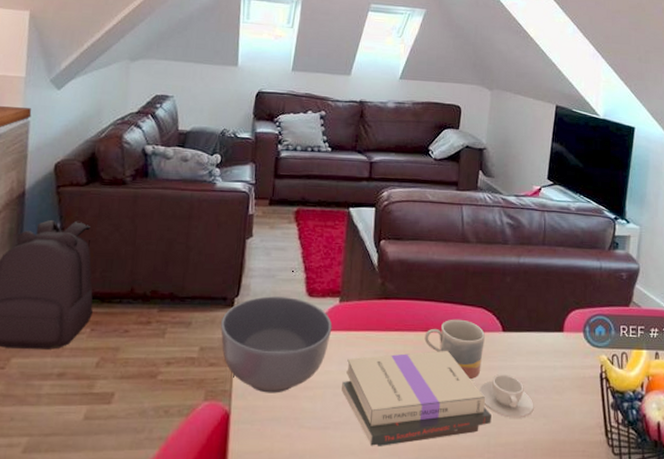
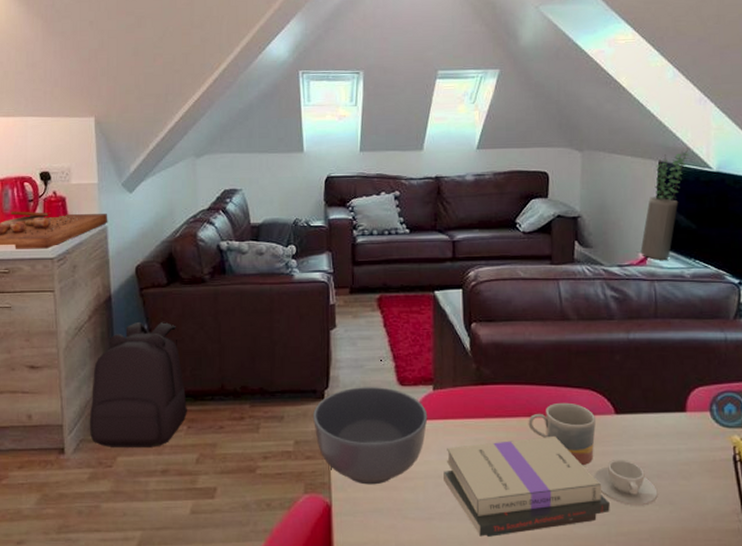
vase: none [535,95,582,193] -> present [640,148,690,260]

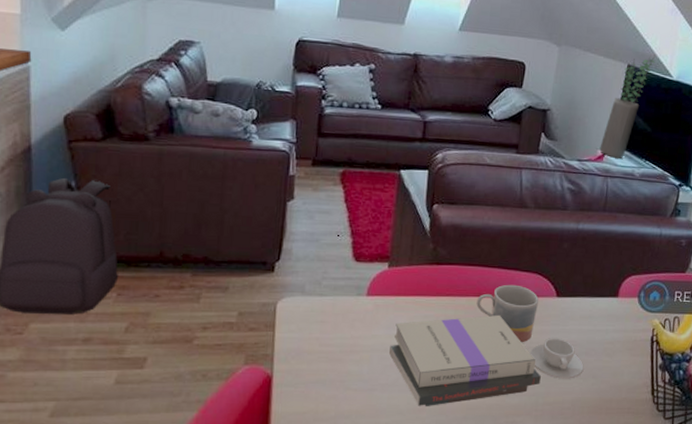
bowl: present [313,387,428,485] -> none [260,261,381,357]

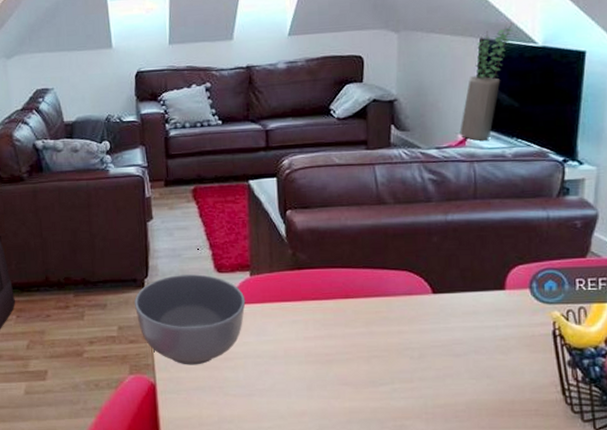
bowl: none [260,261,381,357] -> present [135,274,246,365]
books: present [389,315,541,406] -> none [262,317,427,410]
mug: present [476,284,540,343] -> none [345,284,414,344]
teacup: present [530,338,584,379] -> none [411,337,475,380]

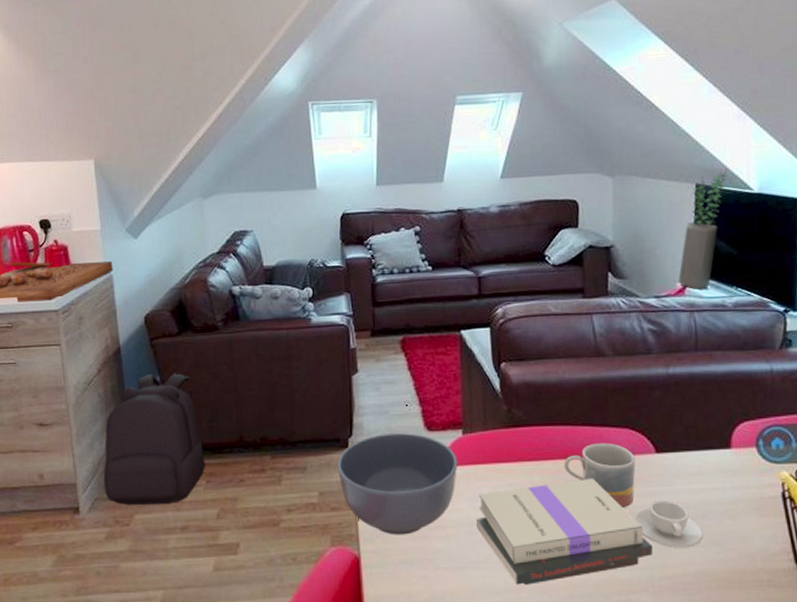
books: none [262,317,427,410] -> present [476,479,653,585]
mug: none [345,284,414,344] -> present [564,442,636,509]
teacup: none [411,337,475,380] -> present [635,500,703,548]

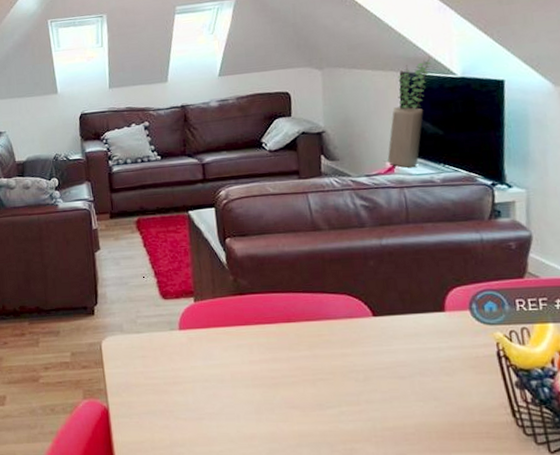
bowl: present [337,433,458,535] -> none [86,301,191,390]
books: present [476,479,653,585] -> none [210,340,374,434]
mug: present [564,442,636,509] -> none [287,307,355,367]
teacup: present [635,500,703,548] -> none [355,359,422,402]

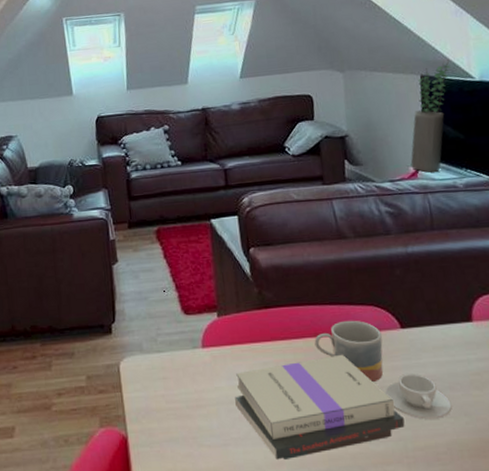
books: none [210,340,374,434] -> present [235,355,405,460]
mug: none [287,307,355,367] -> present [314,320,384,383]
teacup: none [355,359,422,402] -> present [385,373,452,420]

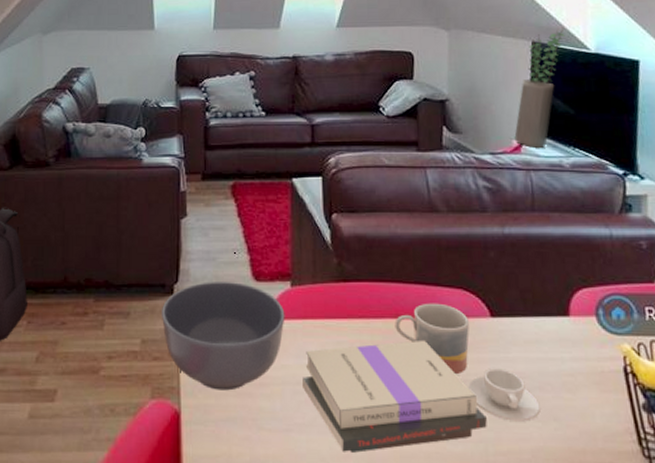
bowl: none [102,317,215,415] -> present [162,282,285,391]

